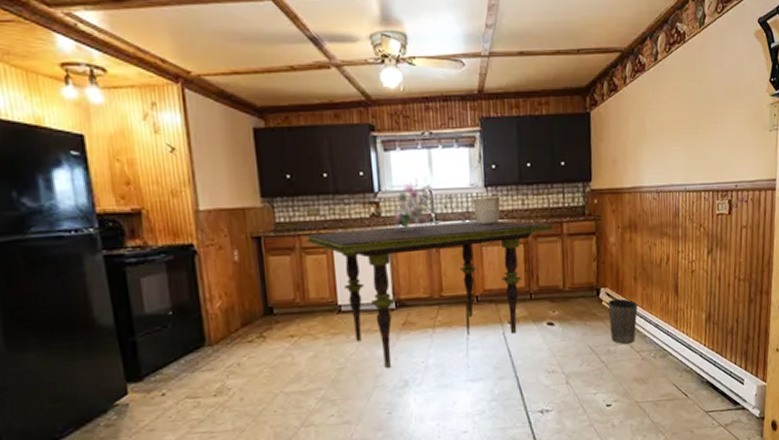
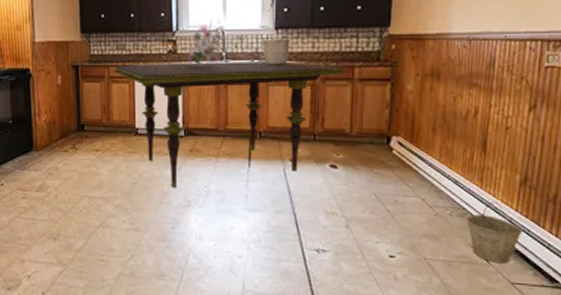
waste basket: present [608,298,638,344] -> none [399,149,434,196]
bucket: none [668,338,711,396] -> present [467,201,524,264]

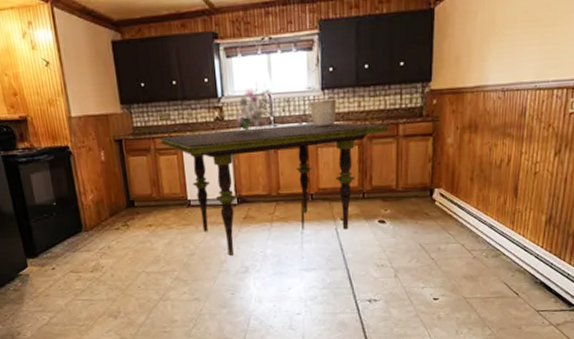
bucket: present [467,201,524,264] -> none [500,240,548,295]

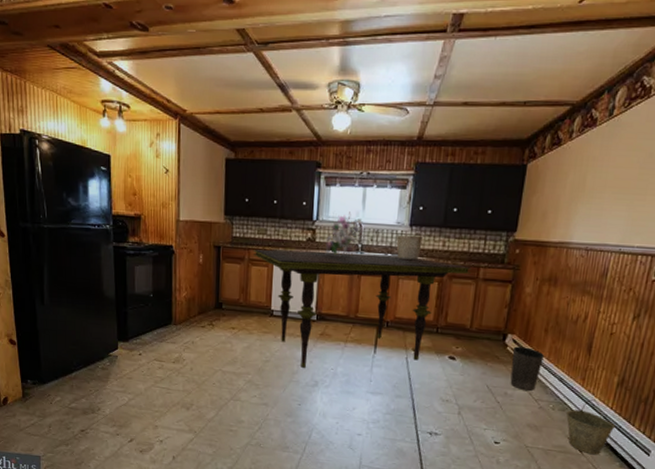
waste basket: none [441,199,472,243] -> present [510,346,544,391]
bucket: none [500,240,548,295] -> present [566,398,616,455]

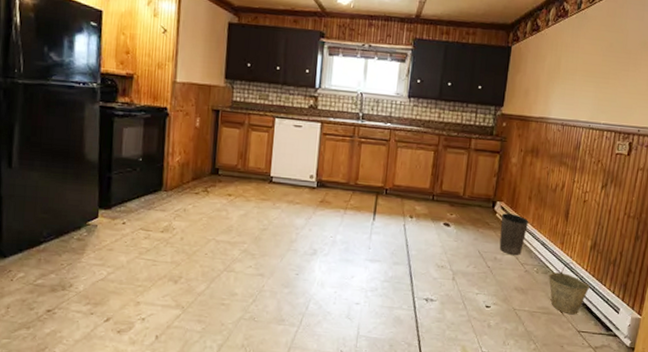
dining table: present [253,249,472,368] -> none [254,114,464,236]
bouquet: present [325,211,364,256] -> none [327,81,365,124]
ceramic pot: present [396,235,423,260] -> none [395,105,420,130]

